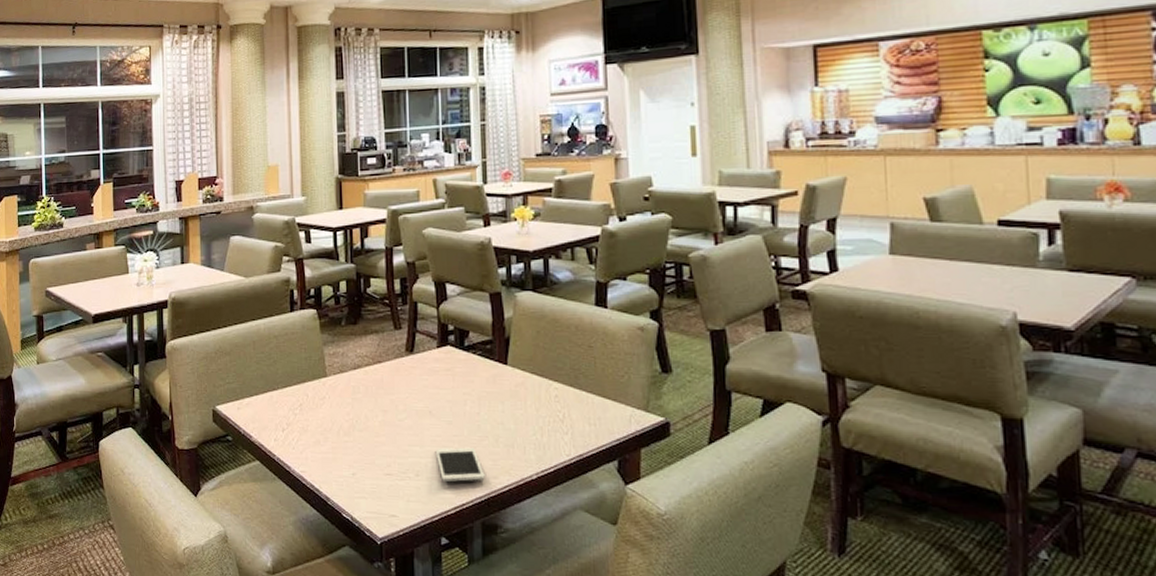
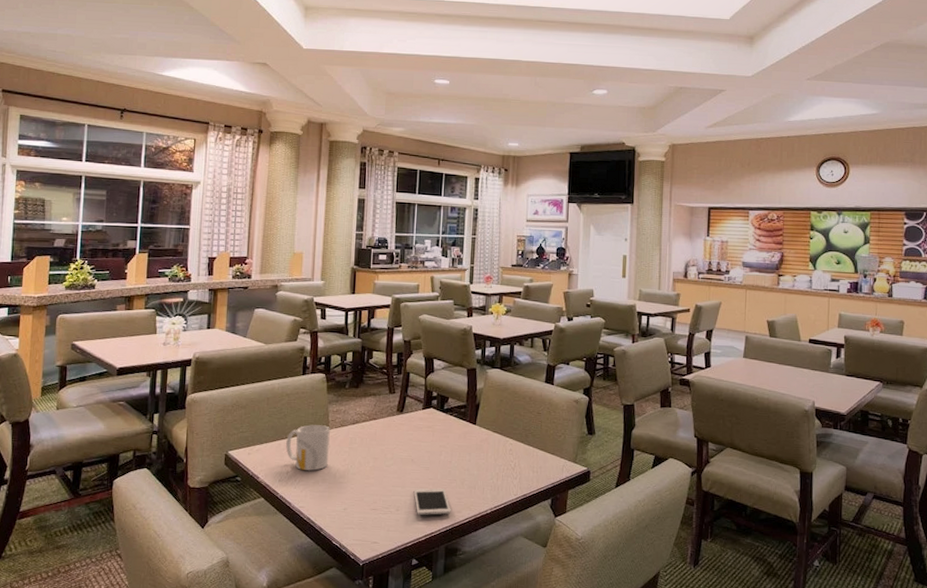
mug: none [279,372,329,427] -> present [286,425,330,471]

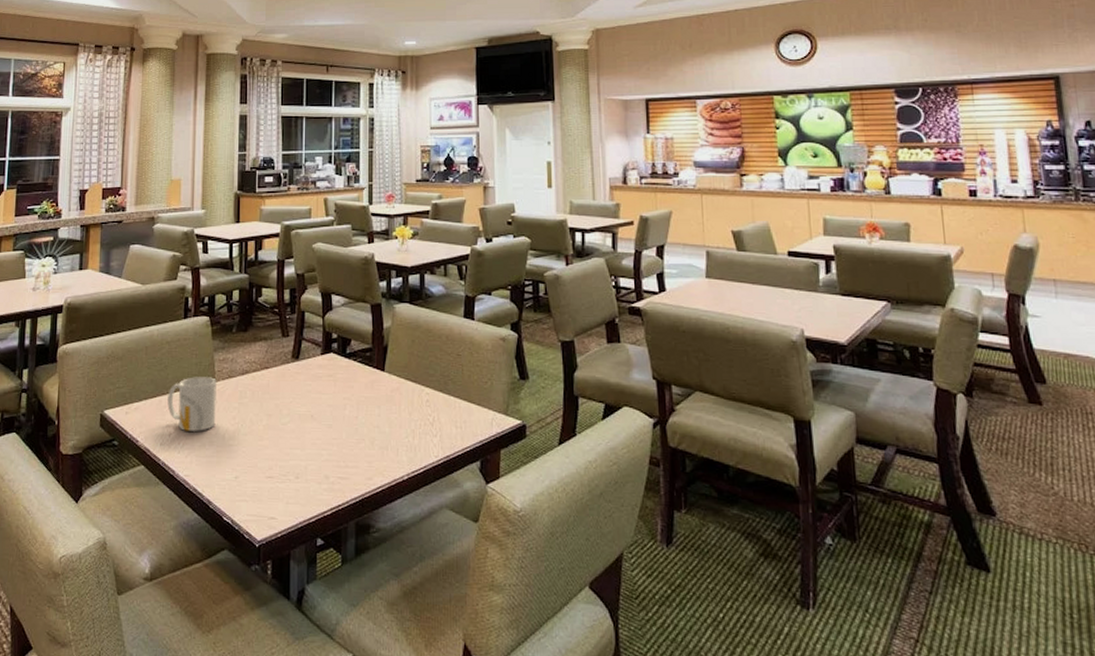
cell phone: present [413,488,451,515] -> none [315,450,360,483]

